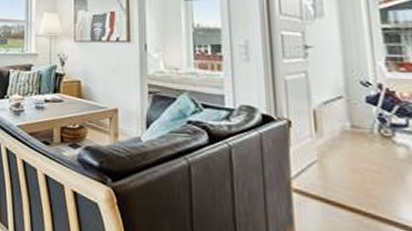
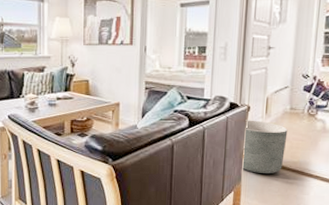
planter: none [287,138,355,219] -> present [242,120,288,174]

